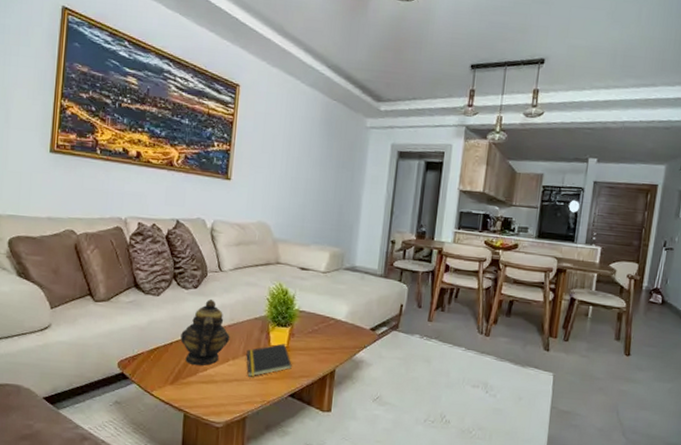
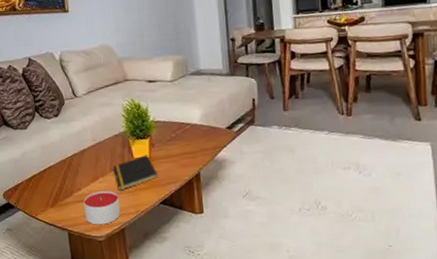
teapot: present [180,298,230,366] -> none [52,124,96,187]
candle: none [206,374,247,411] -> present [83,191,120,225]

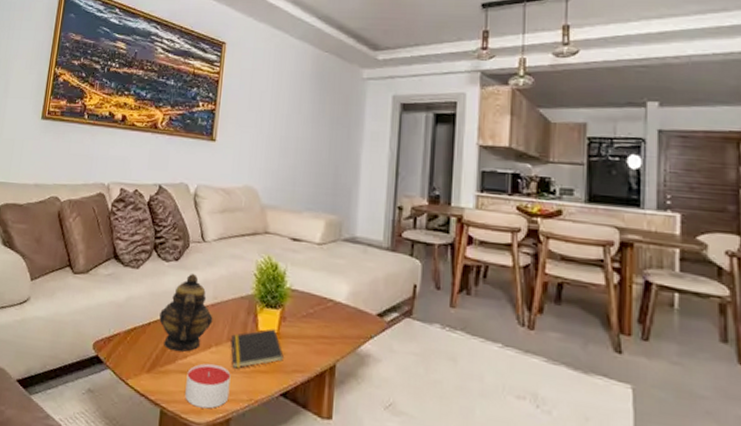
teapot: none [52,124,96,187] -> present [159,273,213,352]

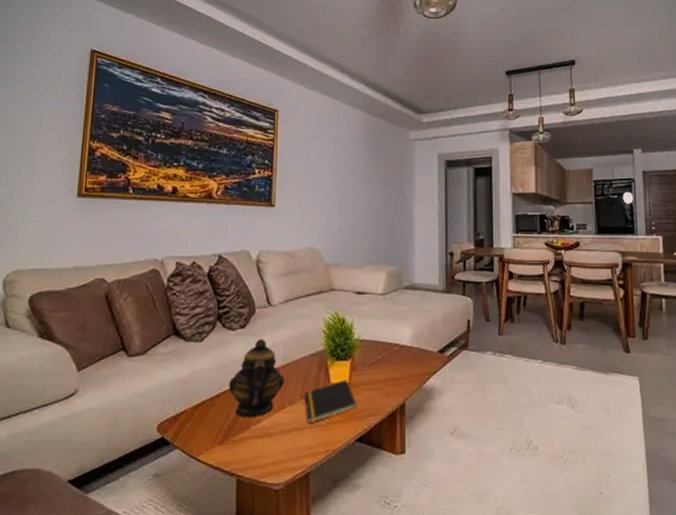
candle: present [185,363,231,409] -> none [261,424,307,469]

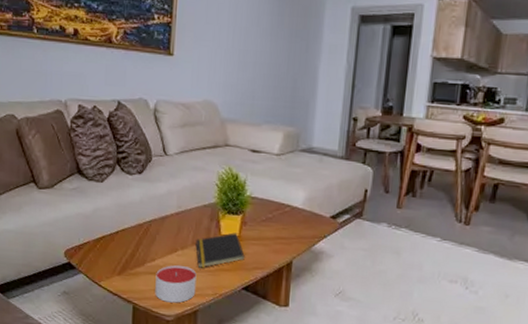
teapot: present [229,338,285,418] -> none [127,185,178,256]
candle: none [261,424,307,469] -> present [155,265,197,303]

